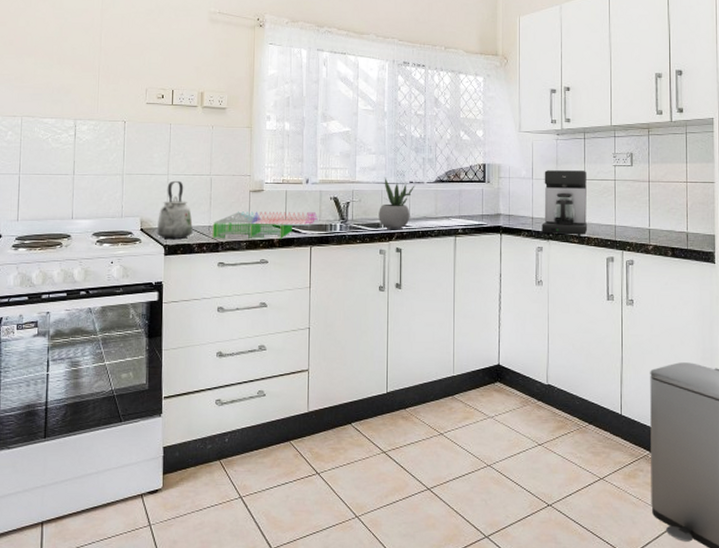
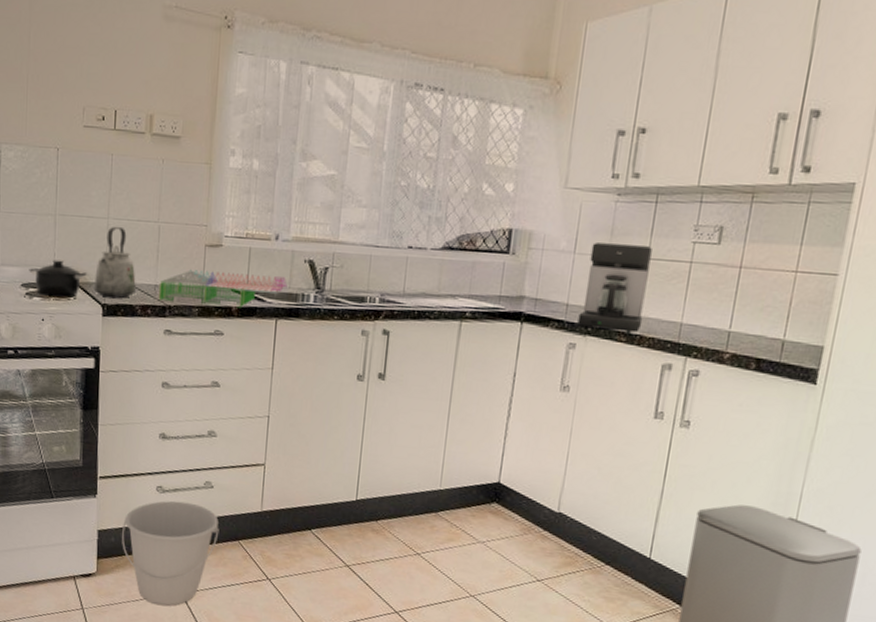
saucepan: none [99,211,150,242] -> present [29,259,87,297]
bucket: none [186,411,272,512] -> present [122,500,219,606]
potted plant: present [379,177,415,229] -> none [364,238,415,306]

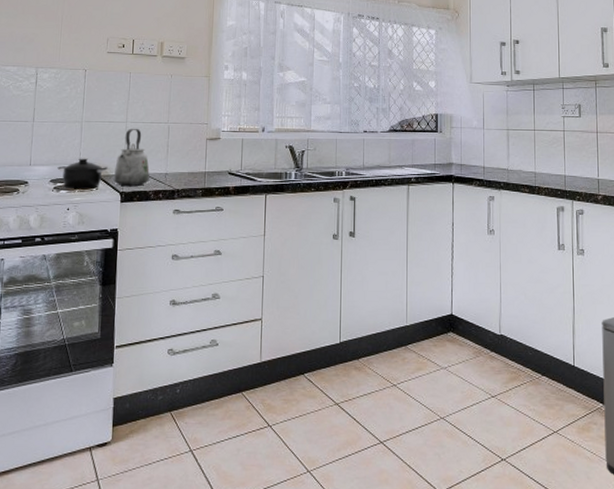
bucket: present [122,500,219,606] -> none [136,361,224,466]
dish rack: present [158,269,287,308] -> none [168,159,273,188]
coffee maker: present [577,243,652,333] -> none [493,121,538,185]

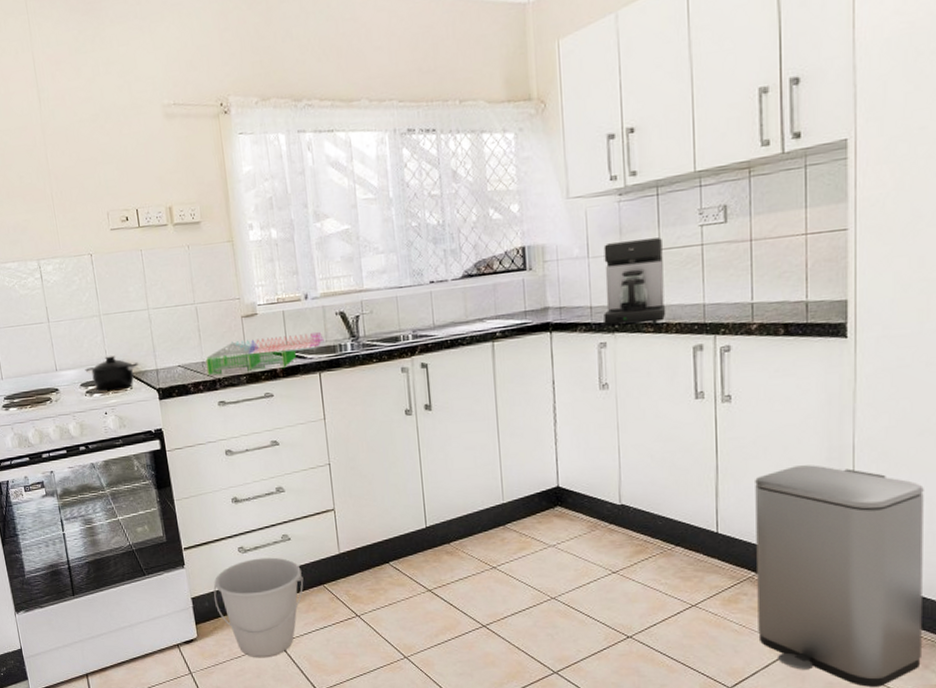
kettle: present [113,128,150,186] -> none [145,314,186,382]
bucket: none [136,361,224,466] -> present [213,557,304,658]
dish rack: none [168,159,273,188] -> present [205,332,324,376]
coffee maker: none [493,121,538,185] -> present [603,237,666,325]

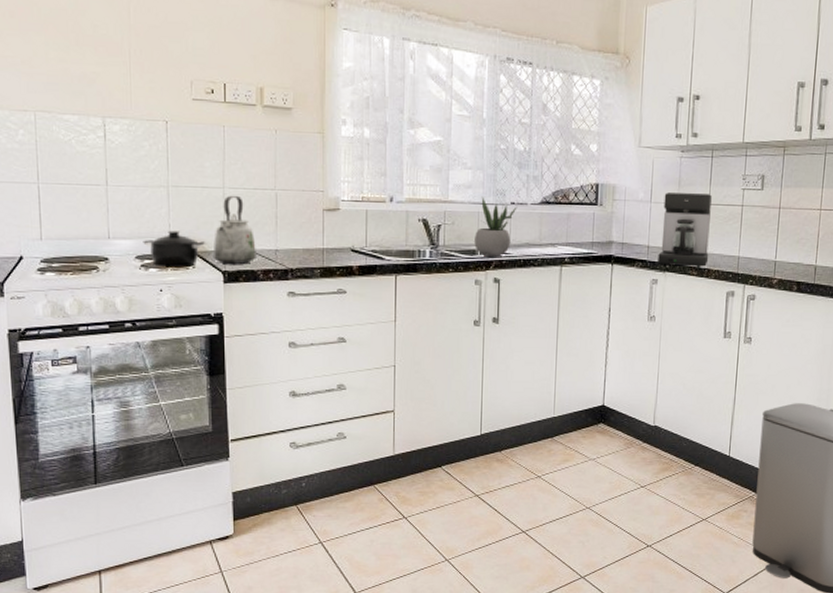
kettle: none [145,314,186,382] -> present [212,195,256,264]
dish rack: present [205,332,324,376] -> none [279,233,404,267]
bucket: present [213,557,304,658] -> none [258,454,354,558]
potted plant: none [395,279,437,342] -> present [474,196,517,257]

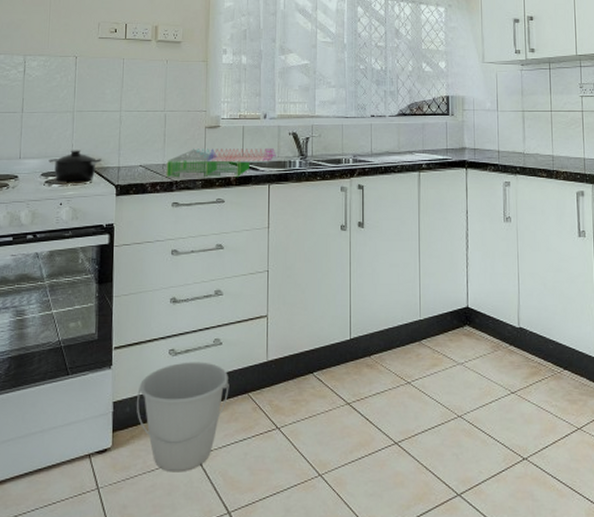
kettle: present [212,195,256,264] -> none [108,117,146,178]
bucket: none [258,454,354,558] -> present [137,362,229,472]
dish rack: none [279,233,404,267] -> present [166,148,276,178]
potted plant: present [474,196,517,257] -> none [339,111,377,165]
coffee maker: present [658,193,712,267] -> none [508,102,556,169]

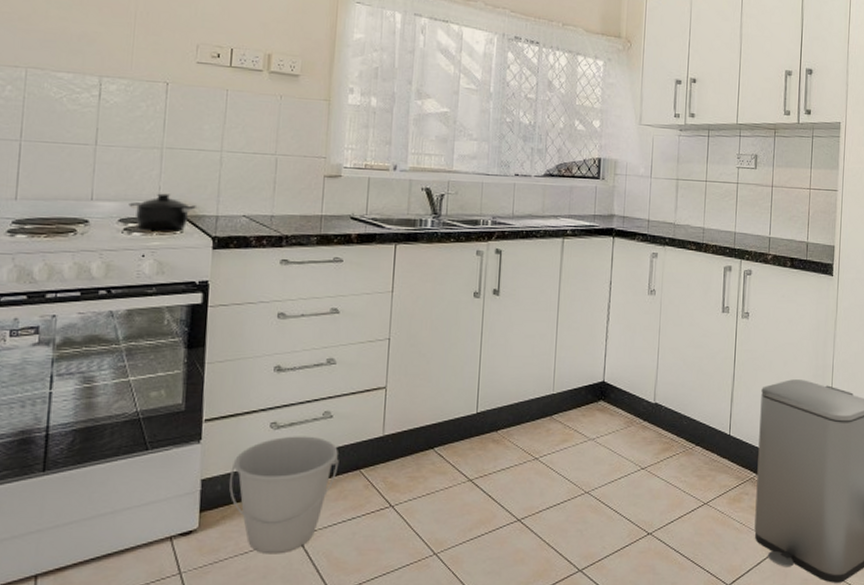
dish rack: present [166,148,276,178] -> none [274,200,406,235]

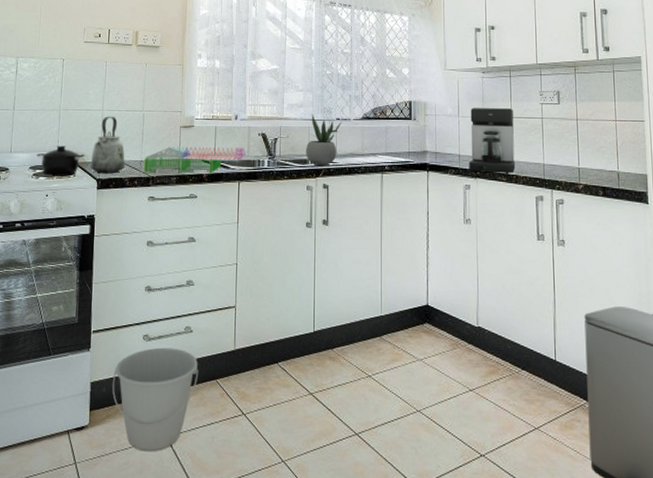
kettle: none [203,158,251,230] -> present [90,116,125,173]
dish rack: none [274,200,406,235] -> present [143,146,246,175]
potted plant: none [477,167,521,228] -> present [306,113,342,166]
coffee maker: none [658,169,709,242] -> present [469,108,516,173]

